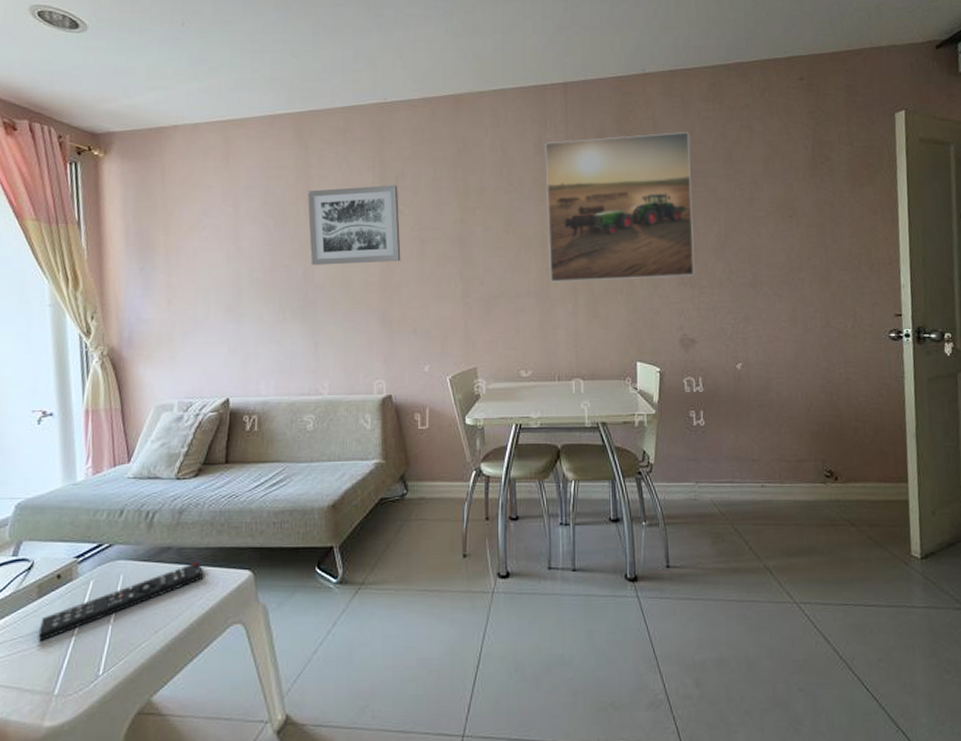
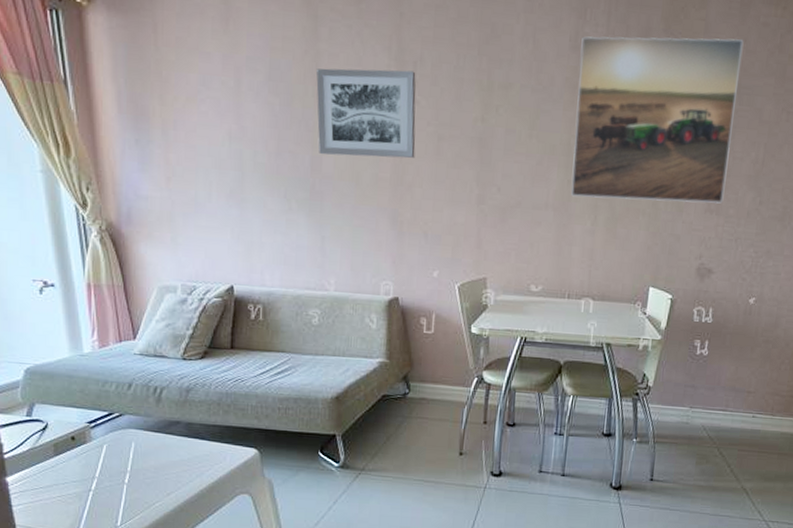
remote control: present [38,562,204,642] -> none [58,437,212,494]

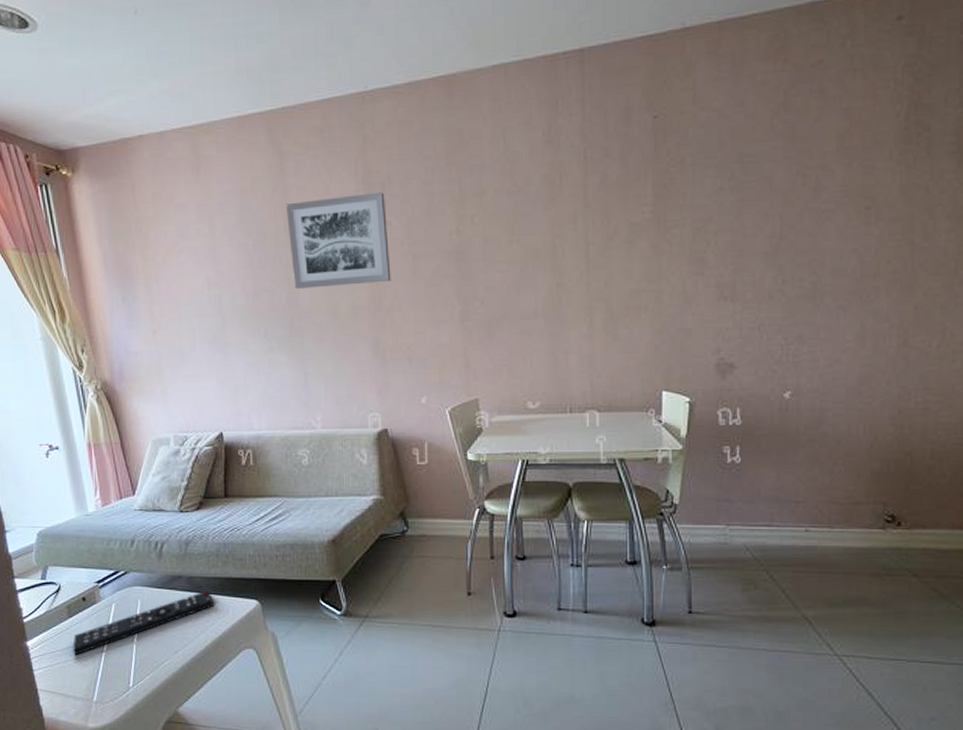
remote control: none [58,437,212,494] -> present [73,590,215,656]
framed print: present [571,36,744,204] -> none [556,104,741,301]

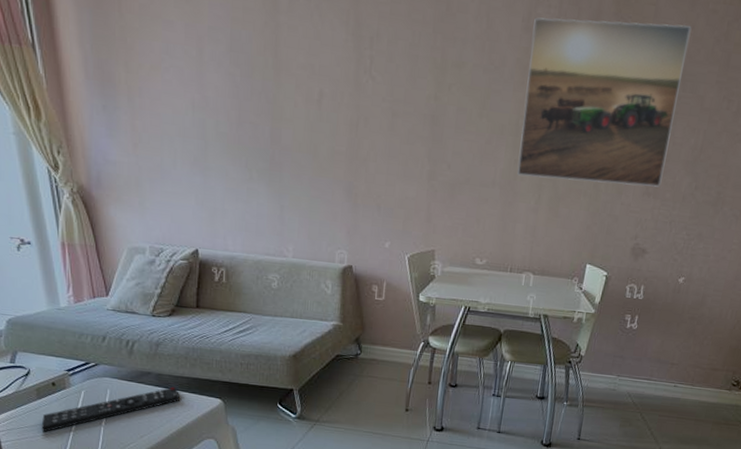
wall art: present [286,192,391,290] -> none [276,41,373,133]
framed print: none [556,104,741,301] -> present [517,17,692,187]

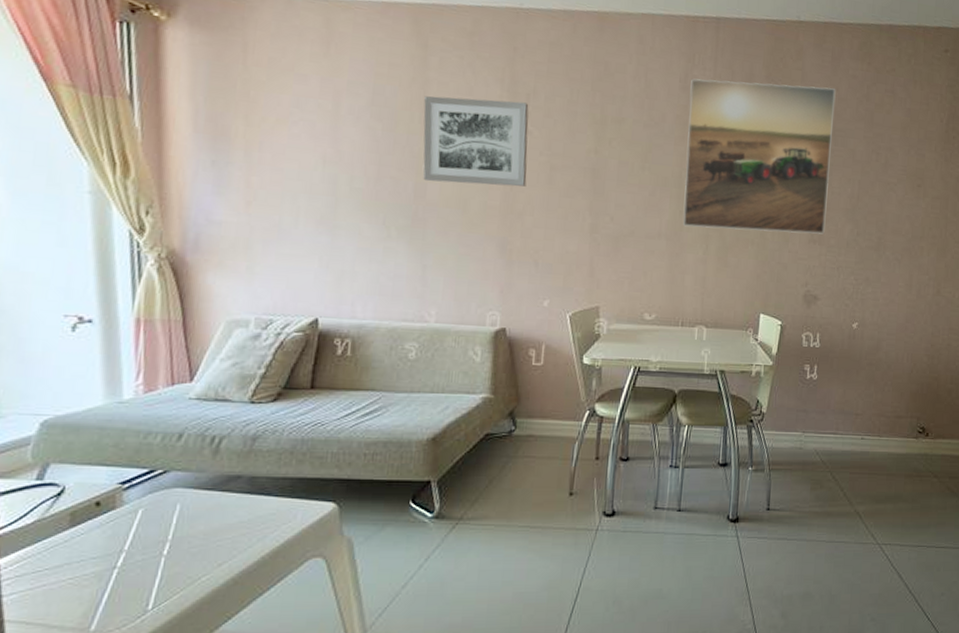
remote control: present [41,387,181,433] -> none [69,492,280,575]
wall art: none [276,41,373,133] -> present [423,96,529,187]

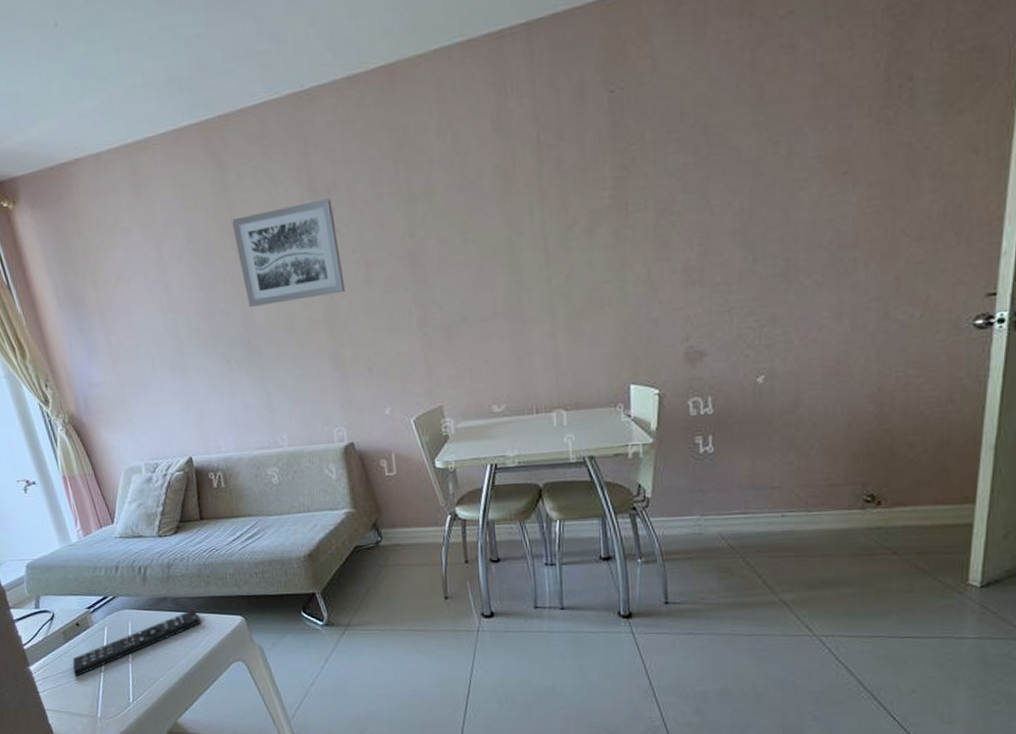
remote control: none [69,492,280,575] -> present [72,609,202,677]
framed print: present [683,78,836,235] -> none [506,68,706,299]

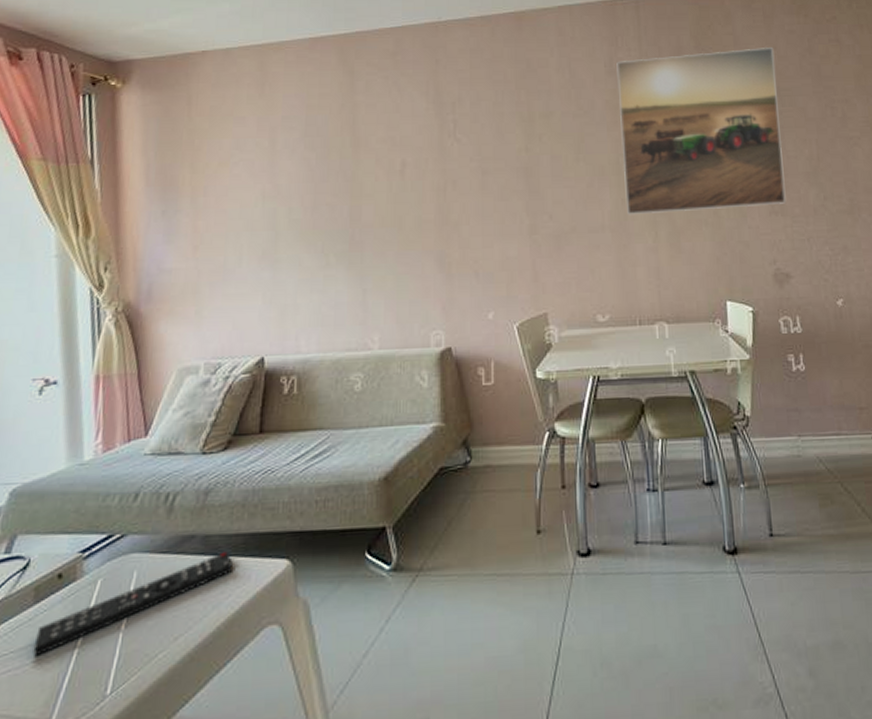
wall art: present [232,198,345,308] -> none [354,111,459,204]
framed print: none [506,68,706,299] -> present [616,48,787,215]

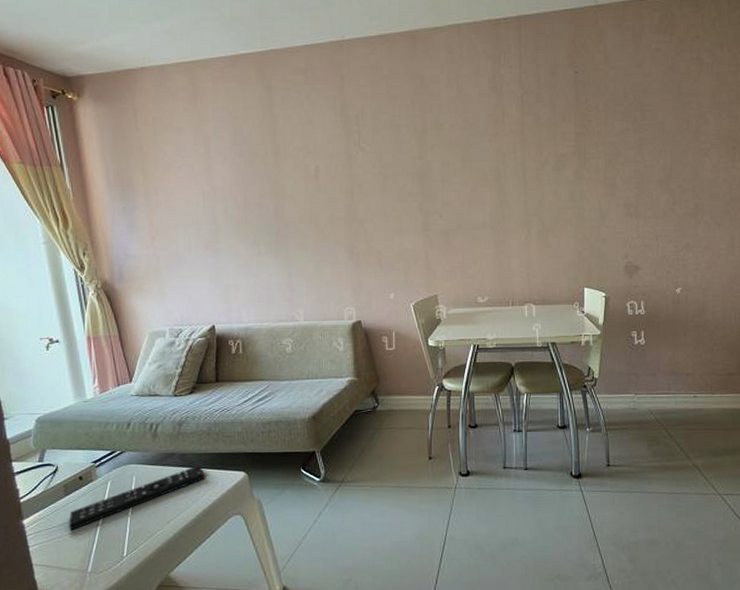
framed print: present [616,48,787,215] -> none [499,65,641,215]

